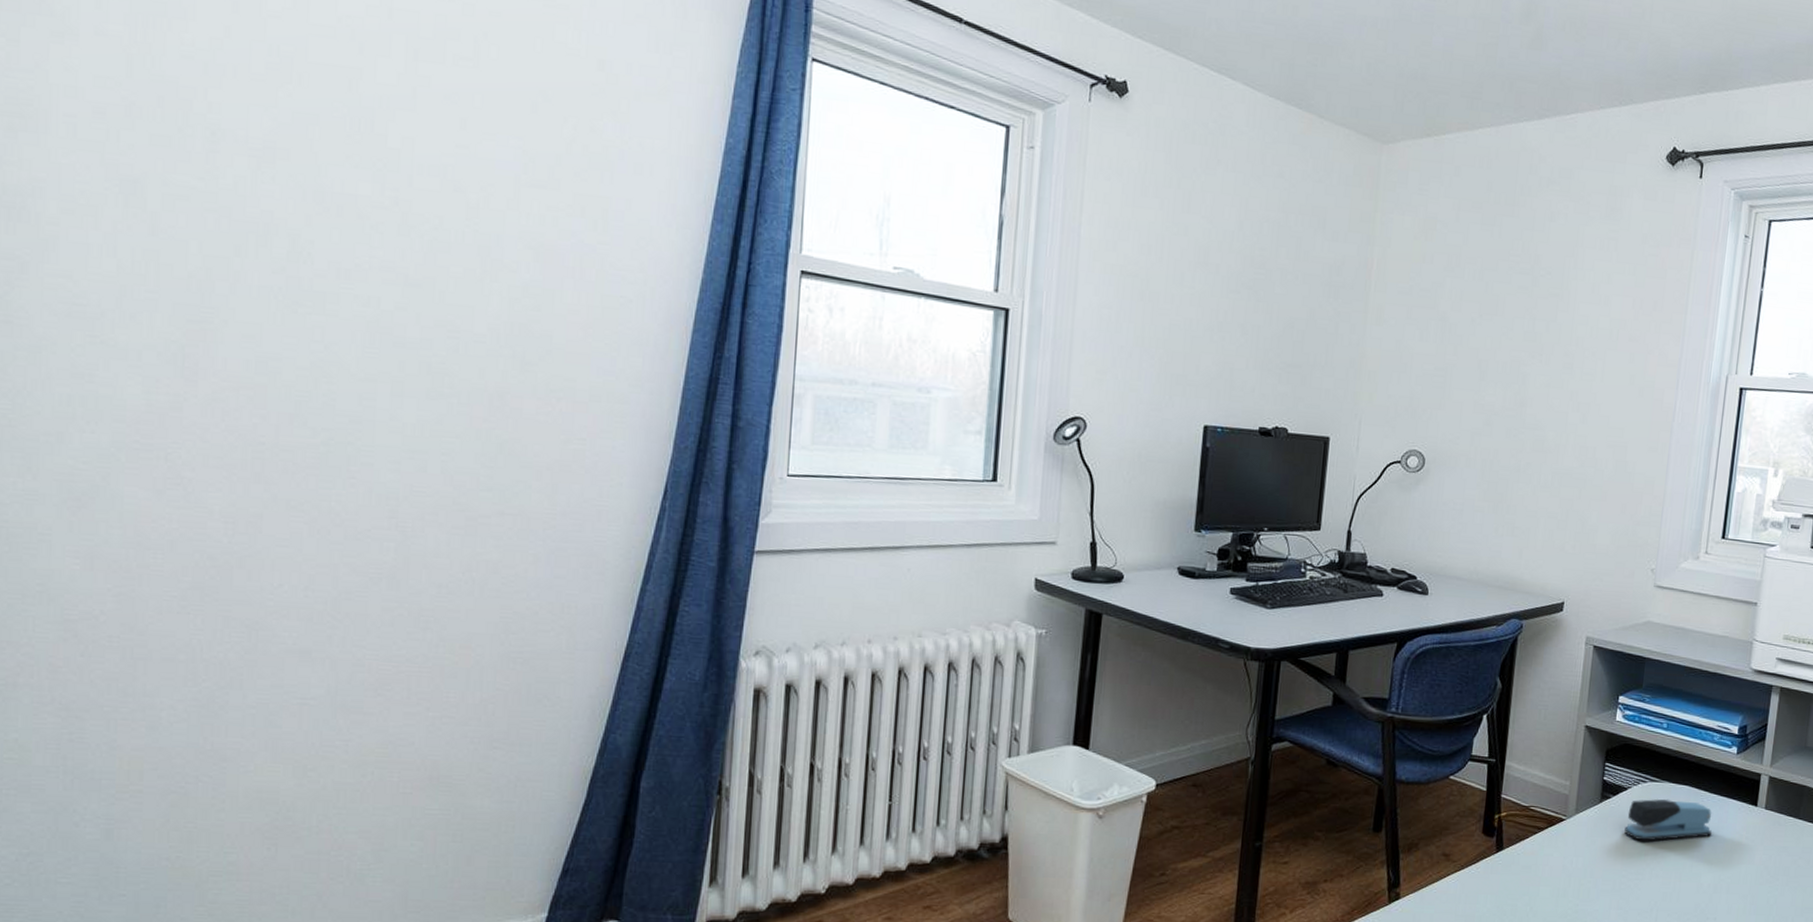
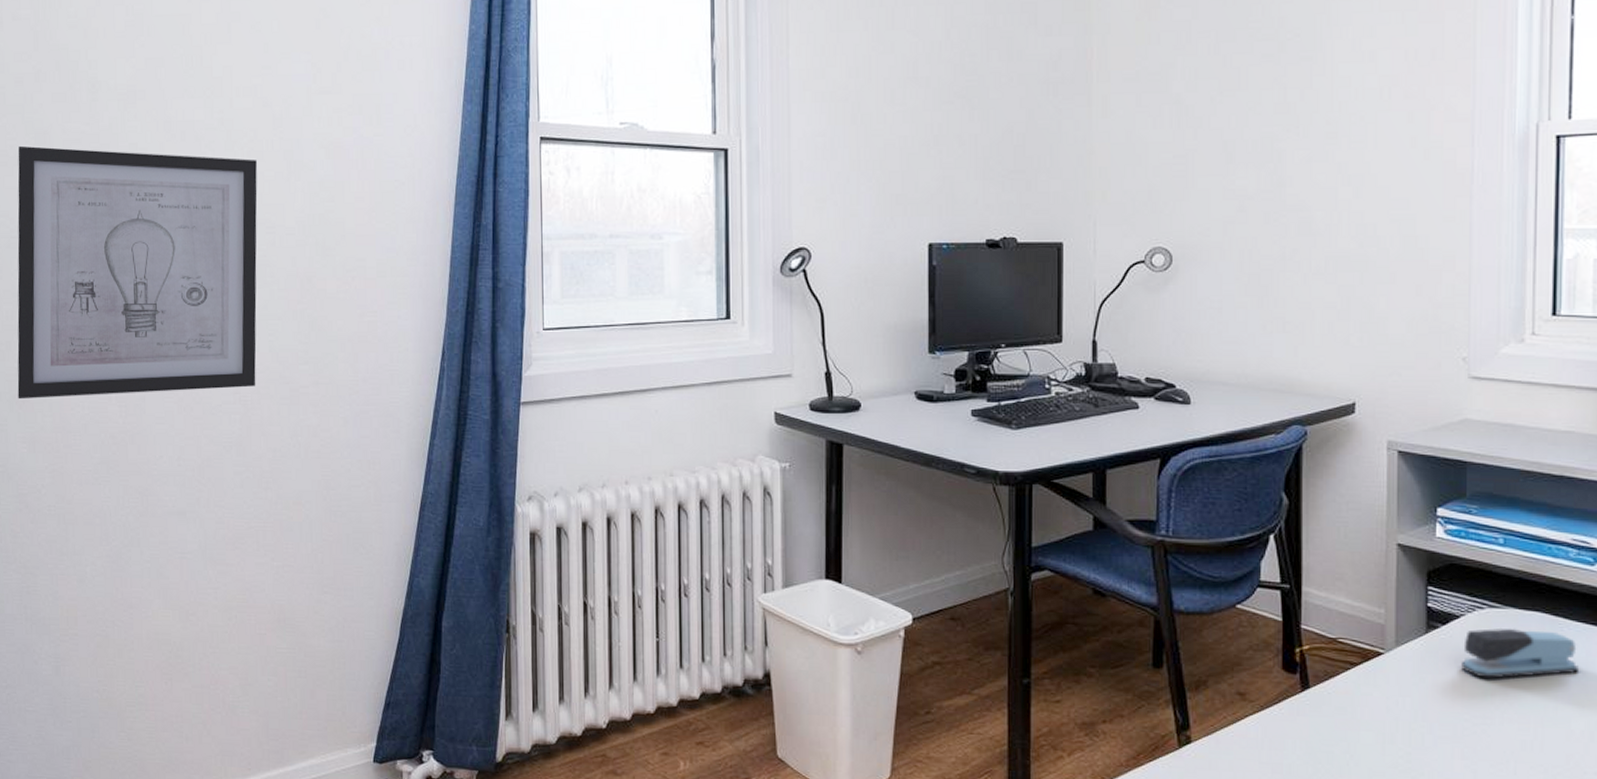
wall art: none [71,192,440,512] -> present [17,145,258,400]

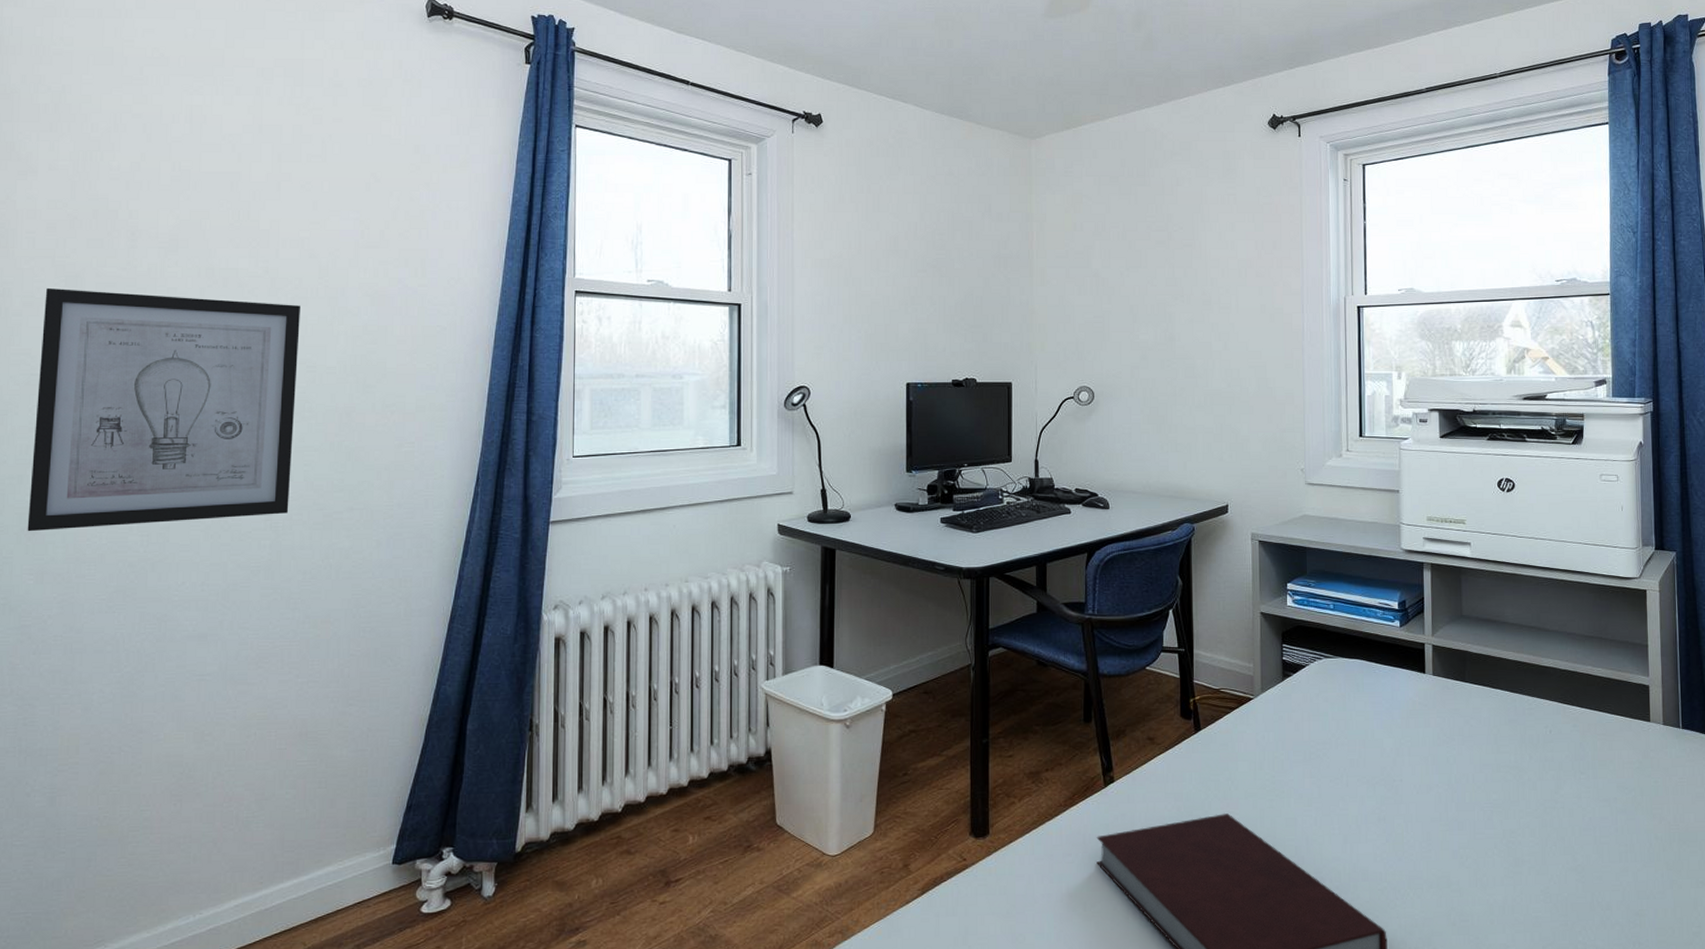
stapler: present [1461,628,1578,679] -> none [1308,673,1387,713]

